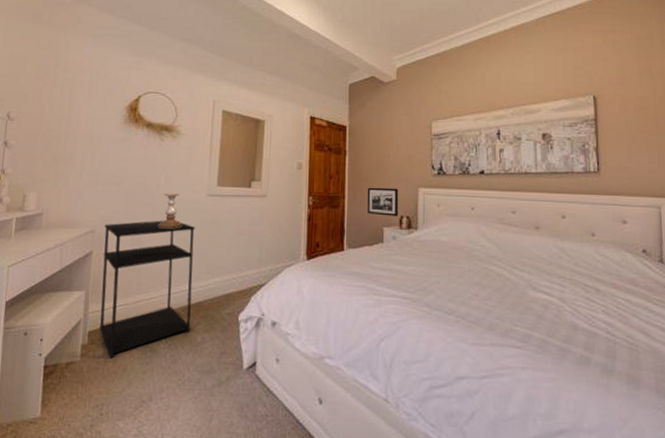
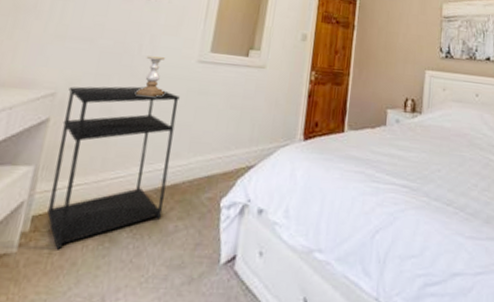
picture frame: present [367,187,399,217] -> none [372,65,406,99]

